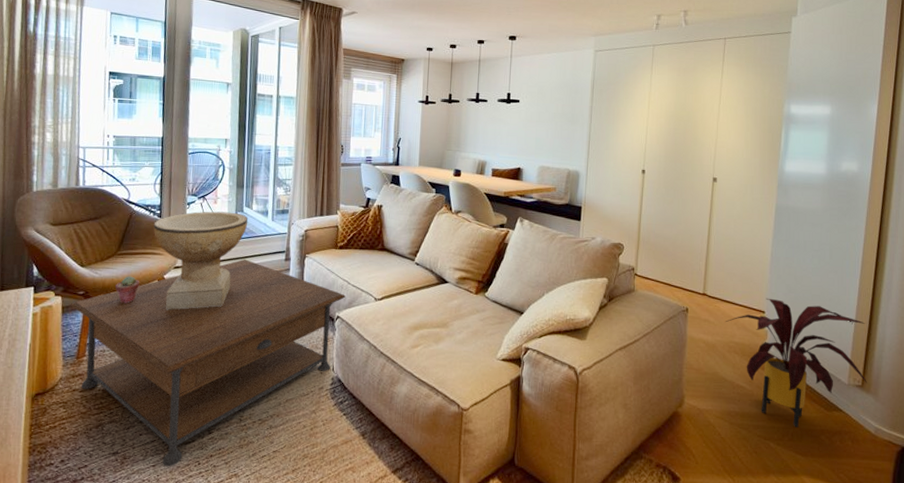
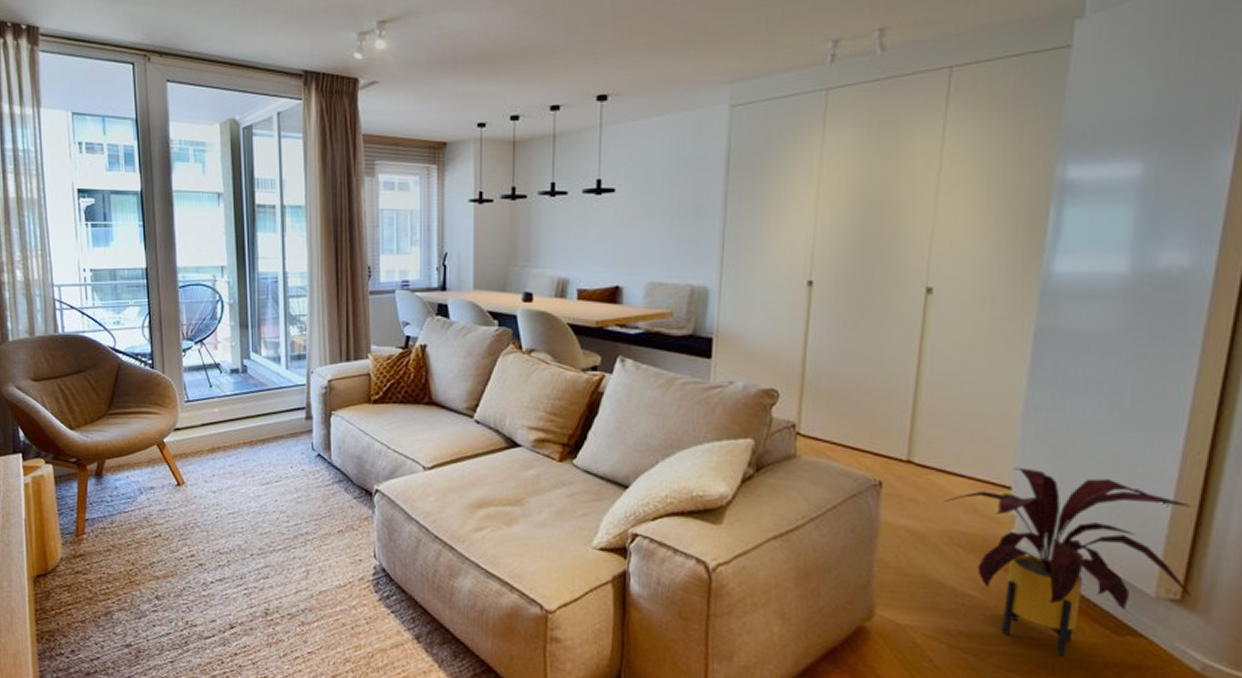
coffee table: present [71,259,345,467] -> none [64,419,385,664]
potted succulent: present [115,276,140,304] -> none [109,440,137,473]
decorative bowl: present [153,211,249,310] -> none [146,359,257,481]

